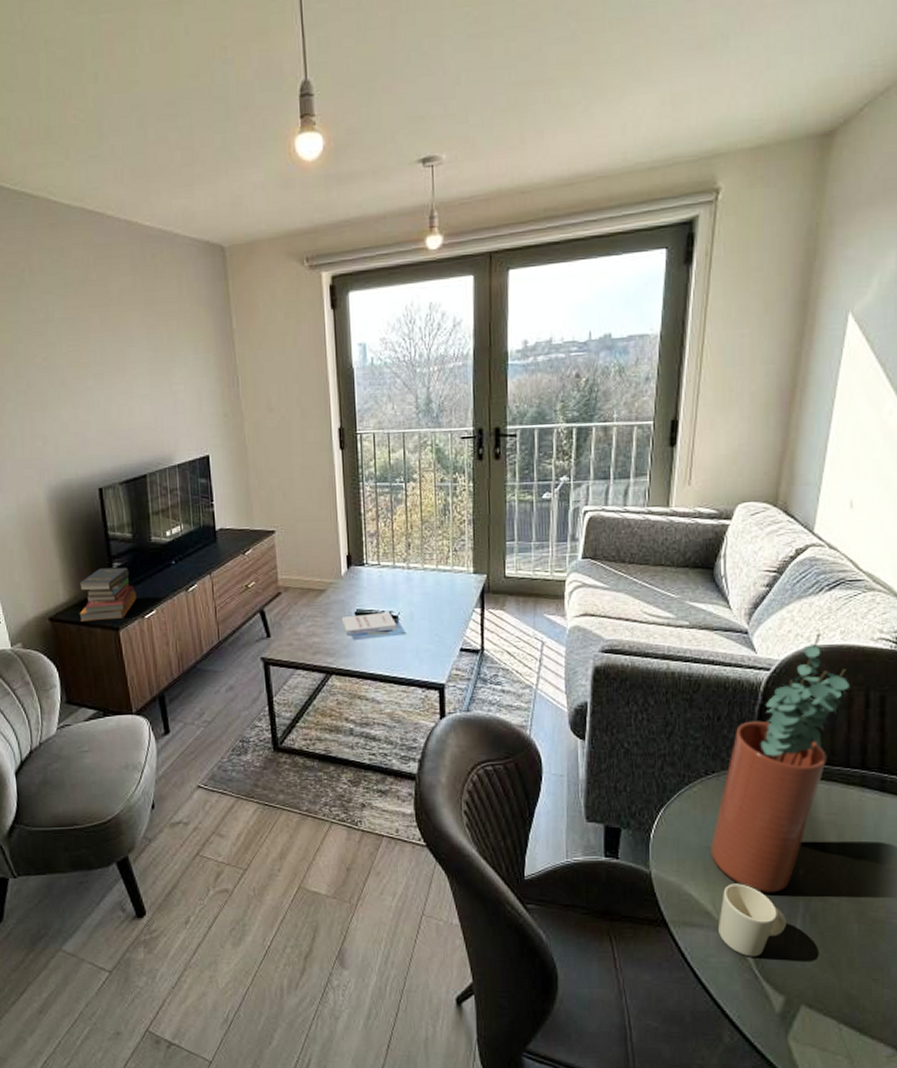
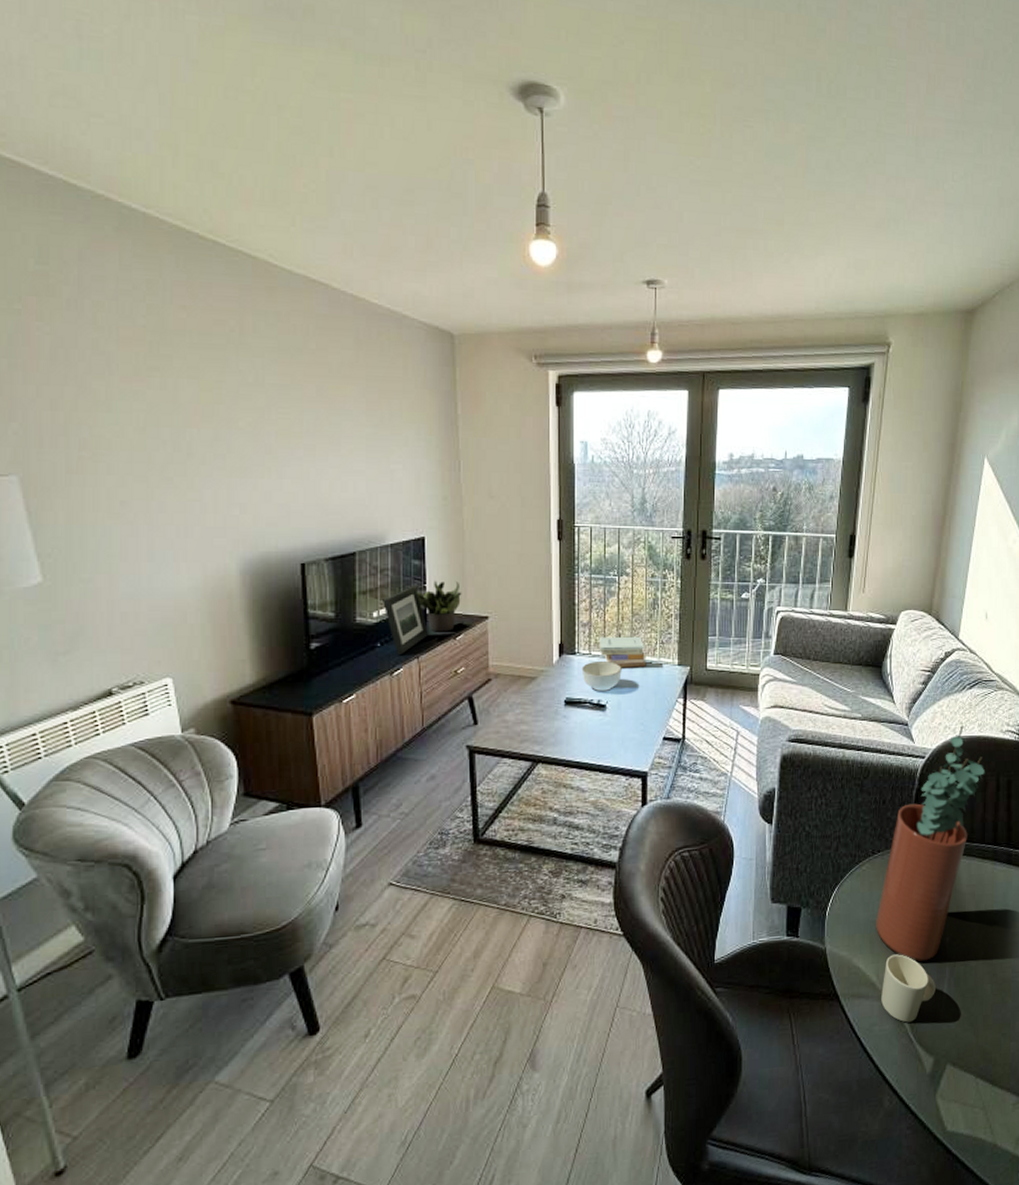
books: present [79,567,137,621] -> none [267,648,335,705]
picture frame: none [174,504,218,572] -> present [383,586,428,656]
potted plant: none [206,497,248,548] -> present [417,580,462,632]
books: present [341,612,398,636] -> none [550,701,605,725]
bowl: none [371,570,413,603] -> present [581,660,622,692]
books: none [387,544,439,578] -> present [598,636,646,668]

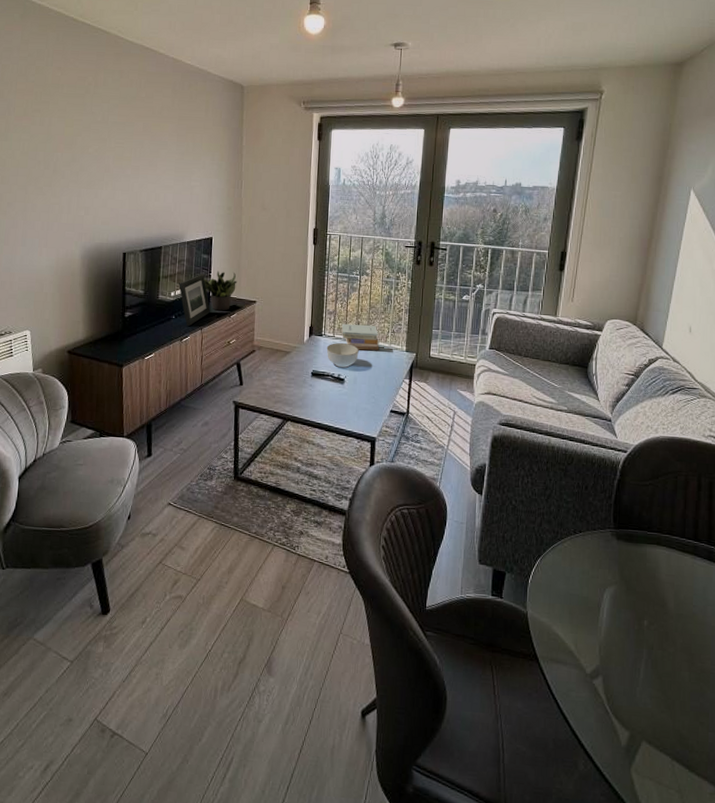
vase: present [876,724,985,962] -> none [575,425,686,639]
mug: present [881,954,937,1023] -> none [579,628,634,694]

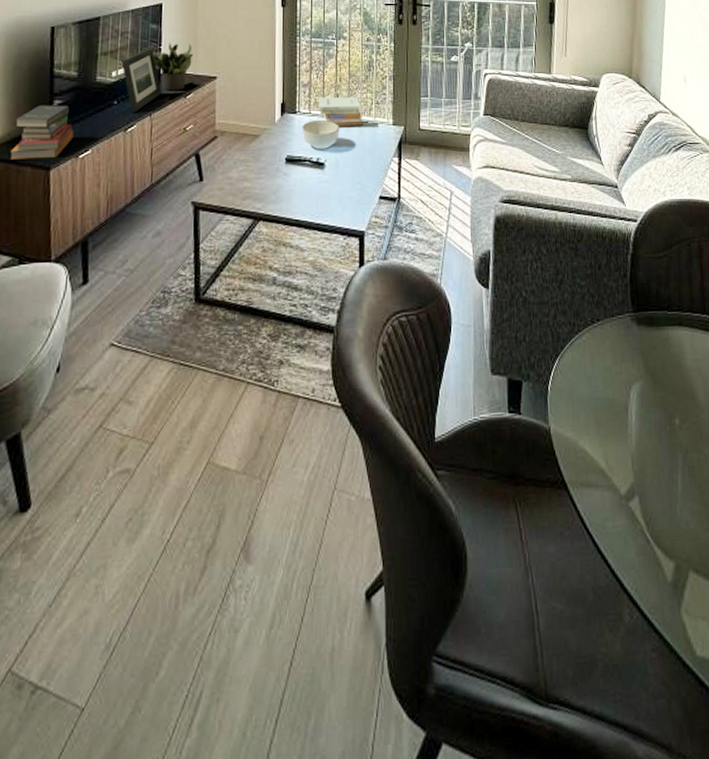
books: none [92,315,141,358] -> present [10,105,74,159]

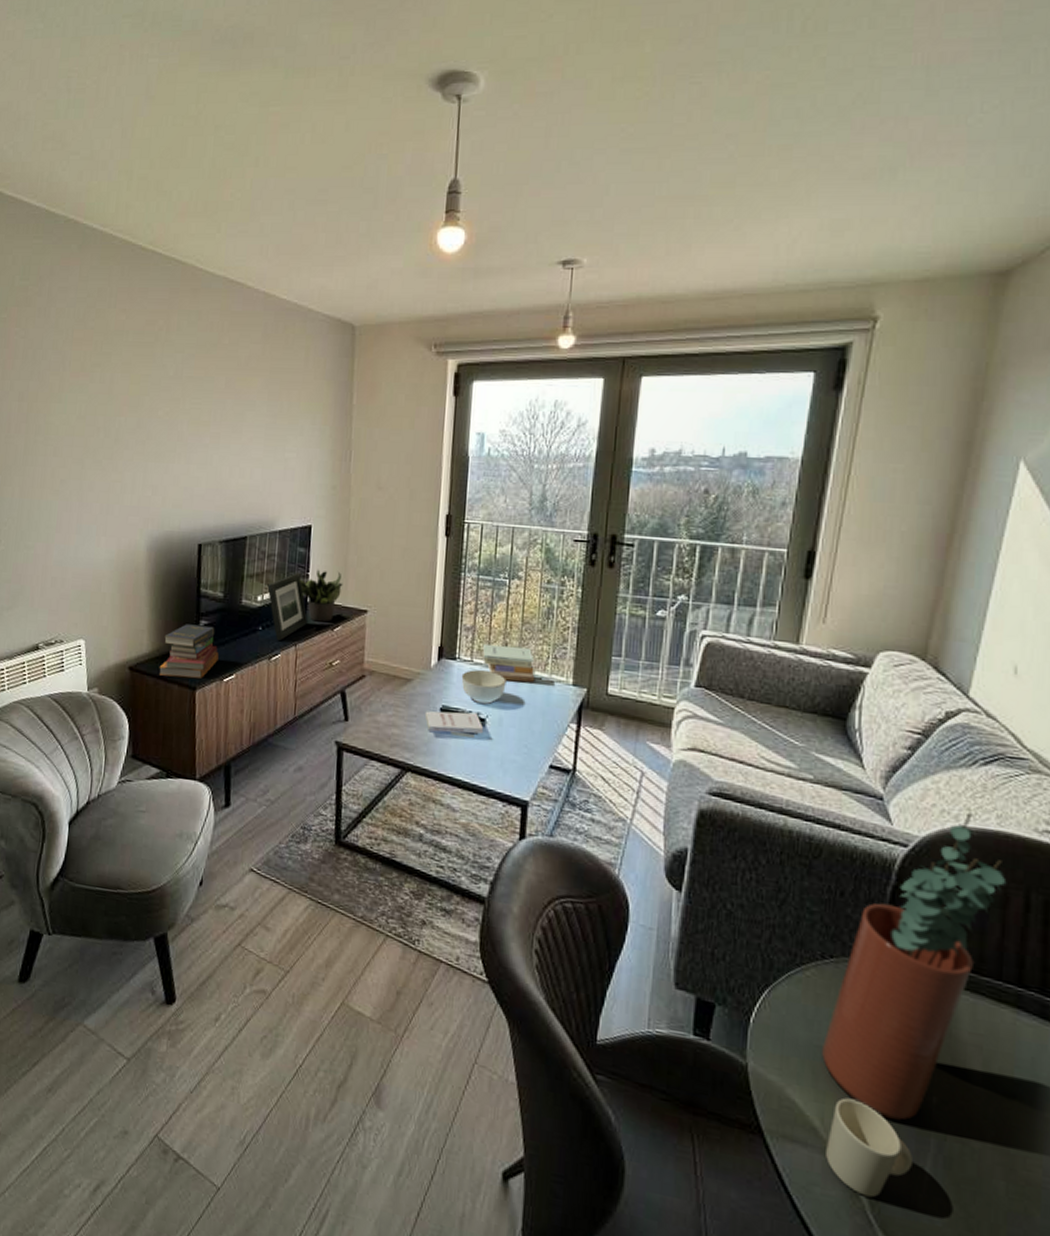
books: none [272,159,324,182] -> present [424,711,484,739]
vase: none [600,187,699,446] -> present [822,811,1005,1121]
mug: none [611,436,670,519] -> present [826,1098,914,1198]

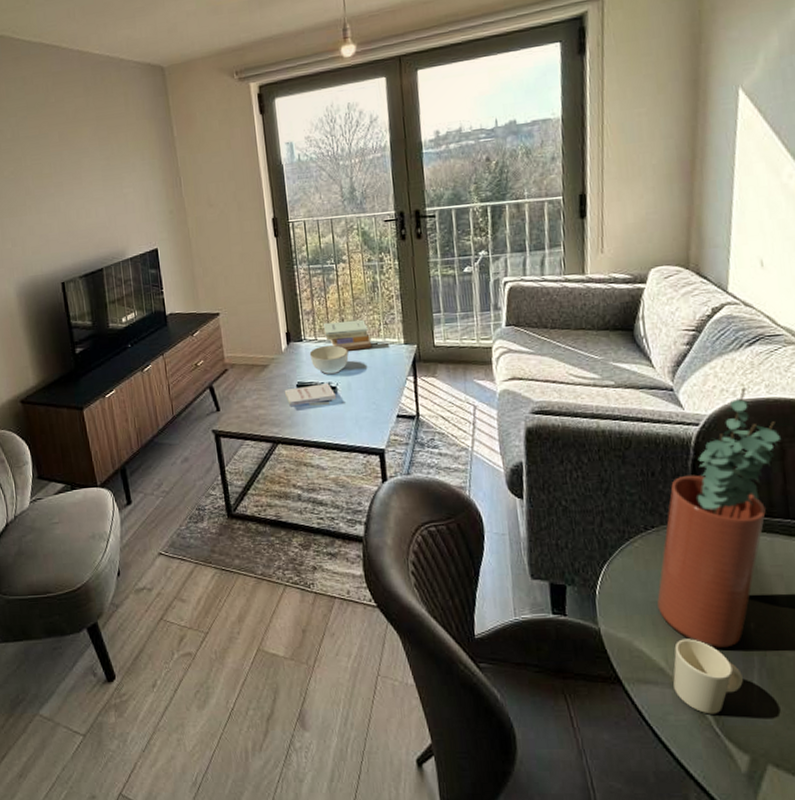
books: present [159,624,219,679] -> none [46,352,98,403]
picture frame: present [267,573,308,641] -> none [129,292,169,354]
potted plant: present [300,569,343,623] -> none [157,284,195,331]

